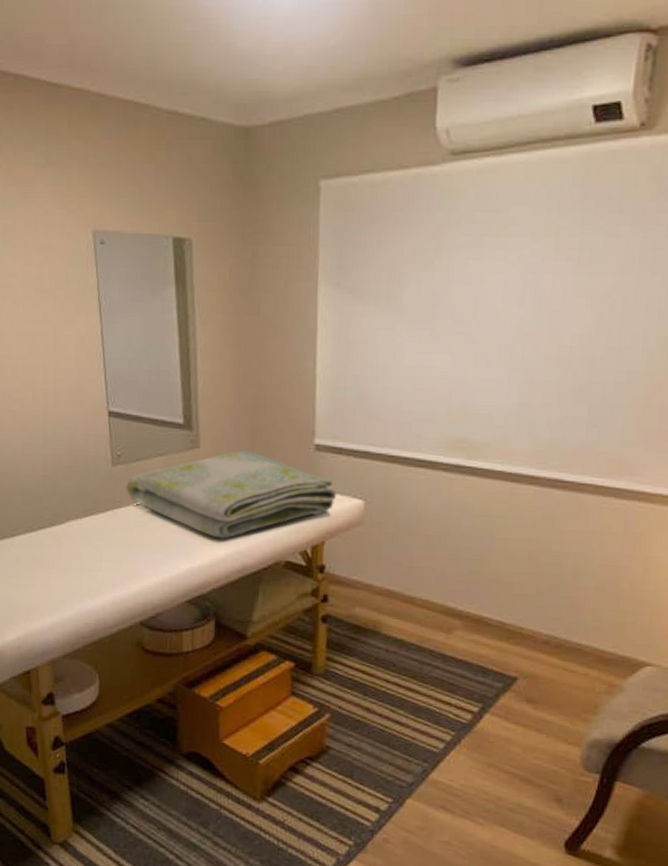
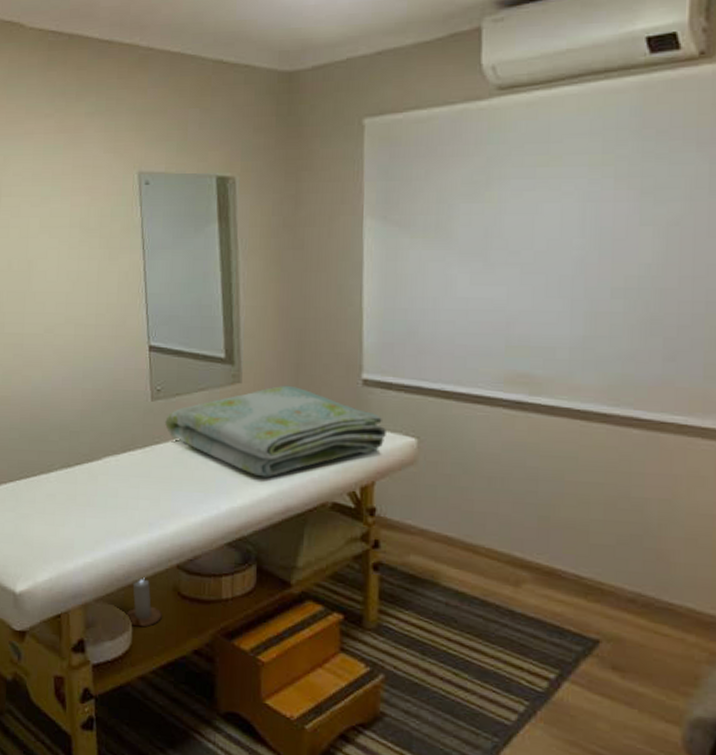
candle: none [91,634,127,681] -> present [124,577,162,628]

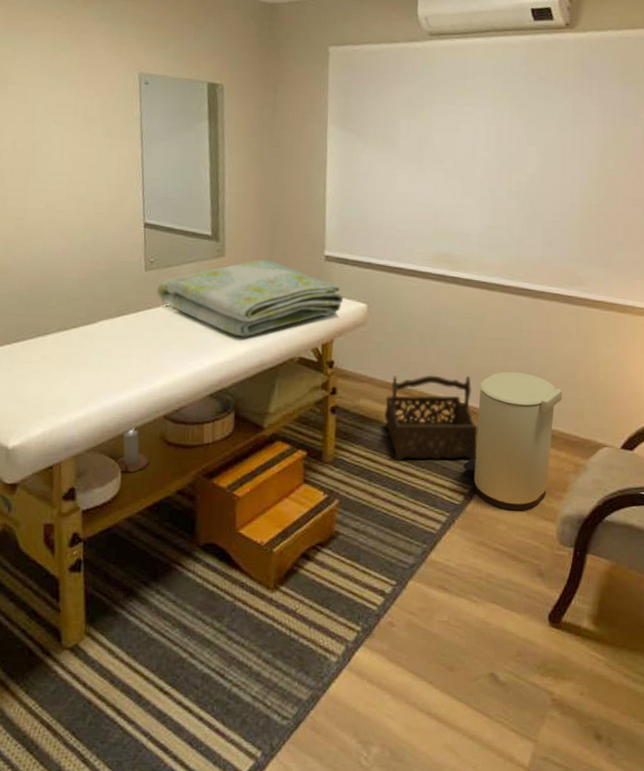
decorative basket: none [441,527,569,638] -> present [384,375,479,461]
pedal bin: none [548,526,693,708] -> present [463,371,563,511]

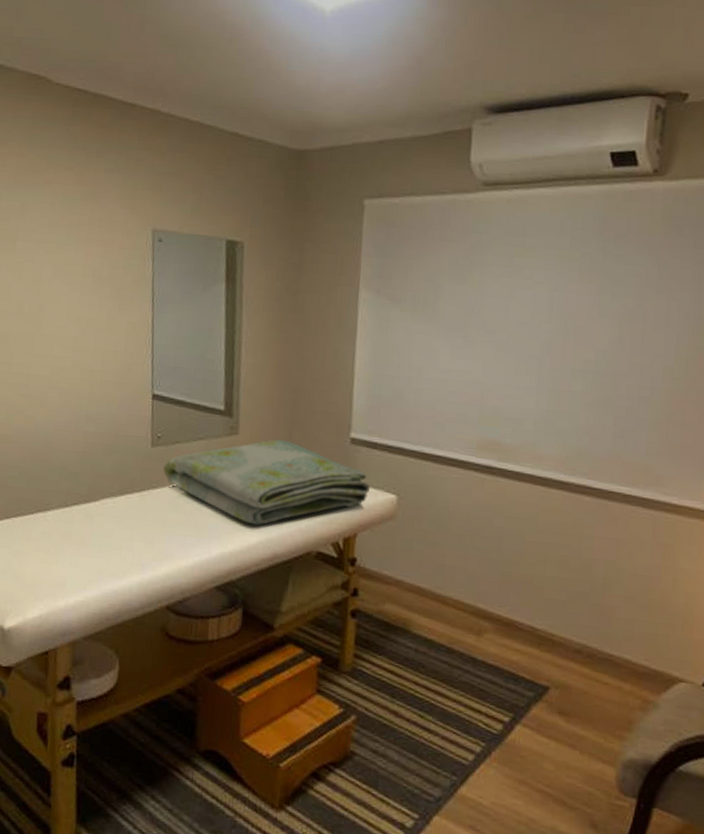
candle: present [114,428,149,474] -> none [112,617,149,667]
decorative basket: present [384,375,479,461] -> none [412,579,525,685]
pedal bin: present [463,371,563,511] -> none [504,583,631,749]

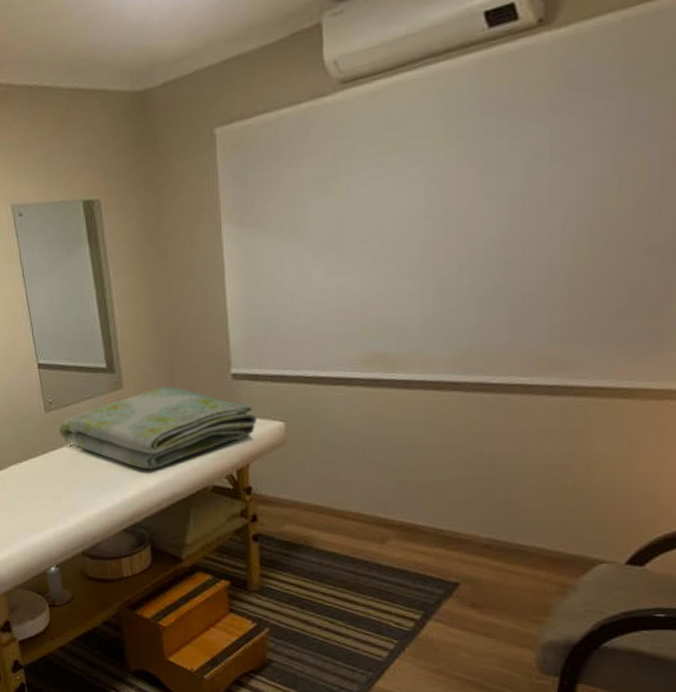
candle: none [112,617,149,667] -> present [41,565,73,608]

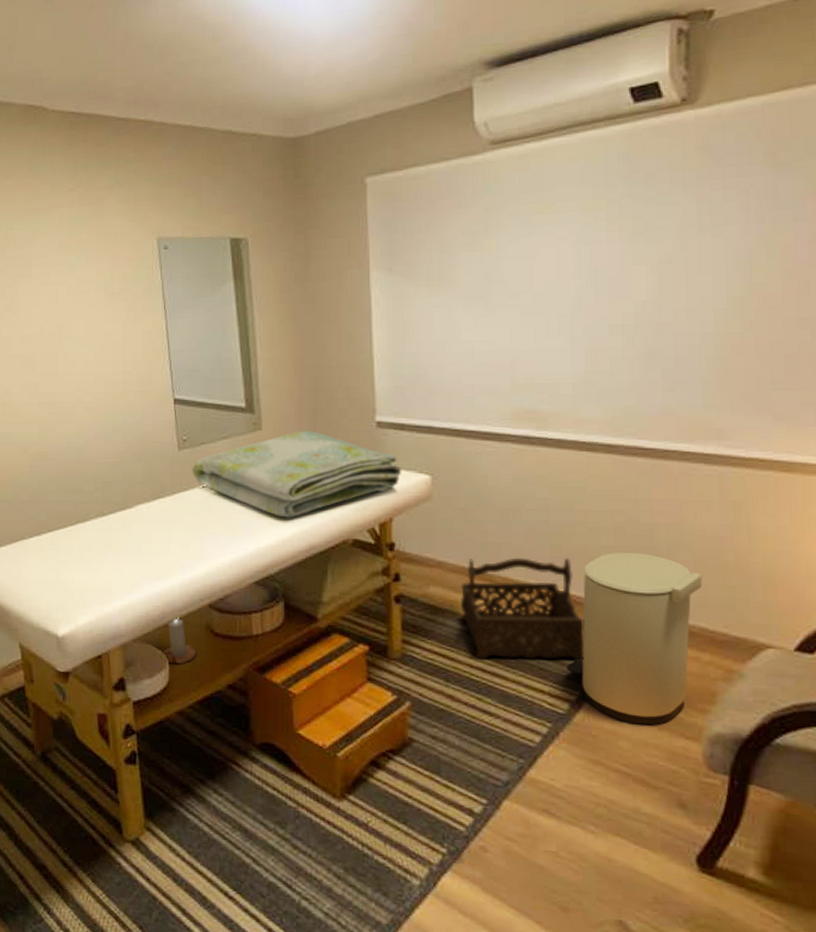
decorative basket: none [314,491,430,587] -> present [461,557,585,661]
pedal bin: none [412,482,542,637] -> present [567,552,703,726]

